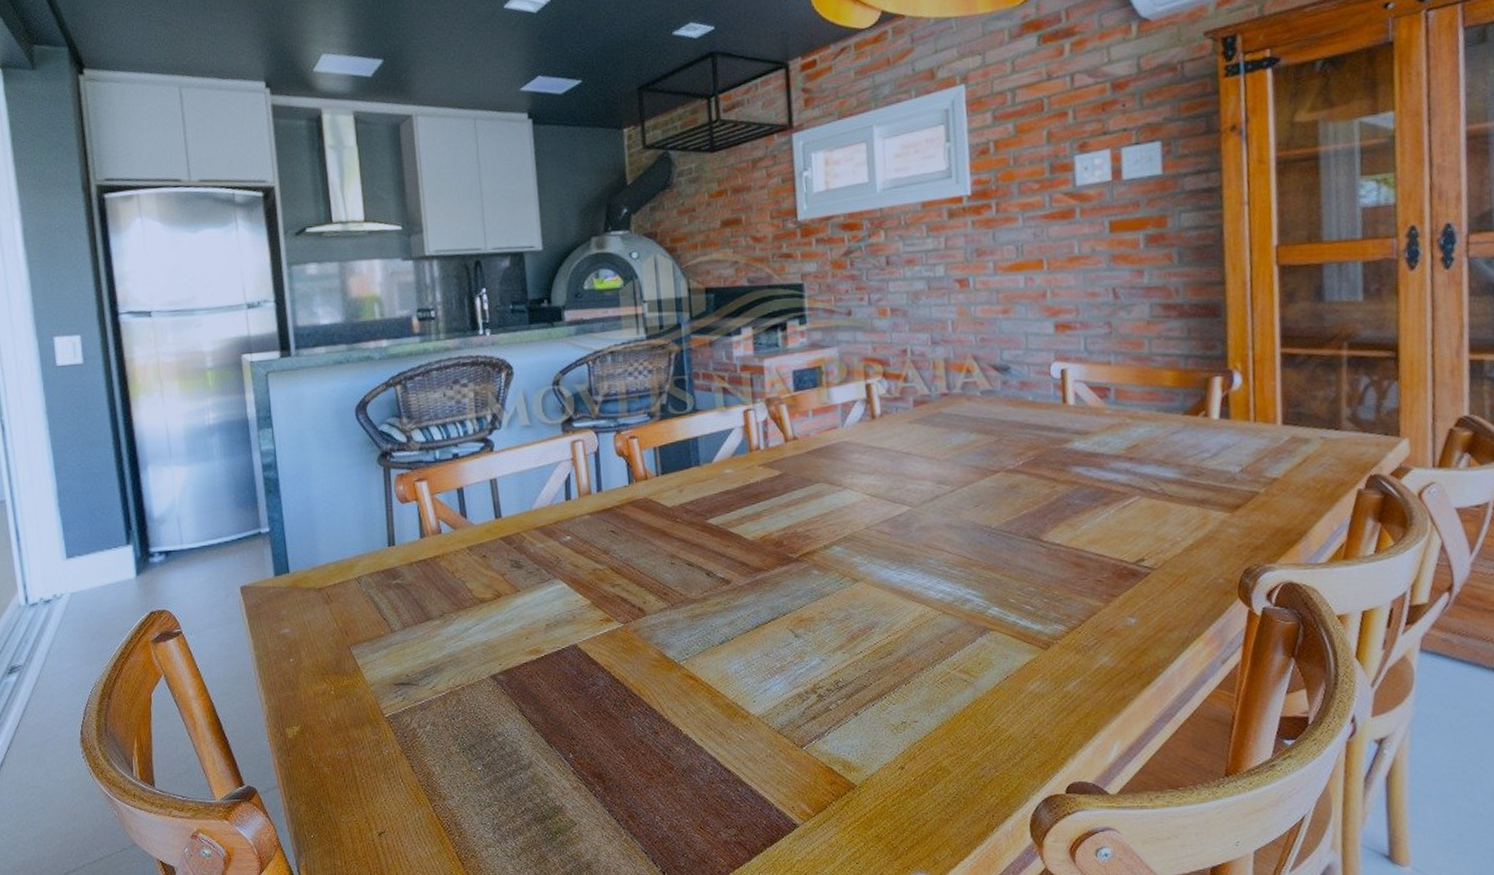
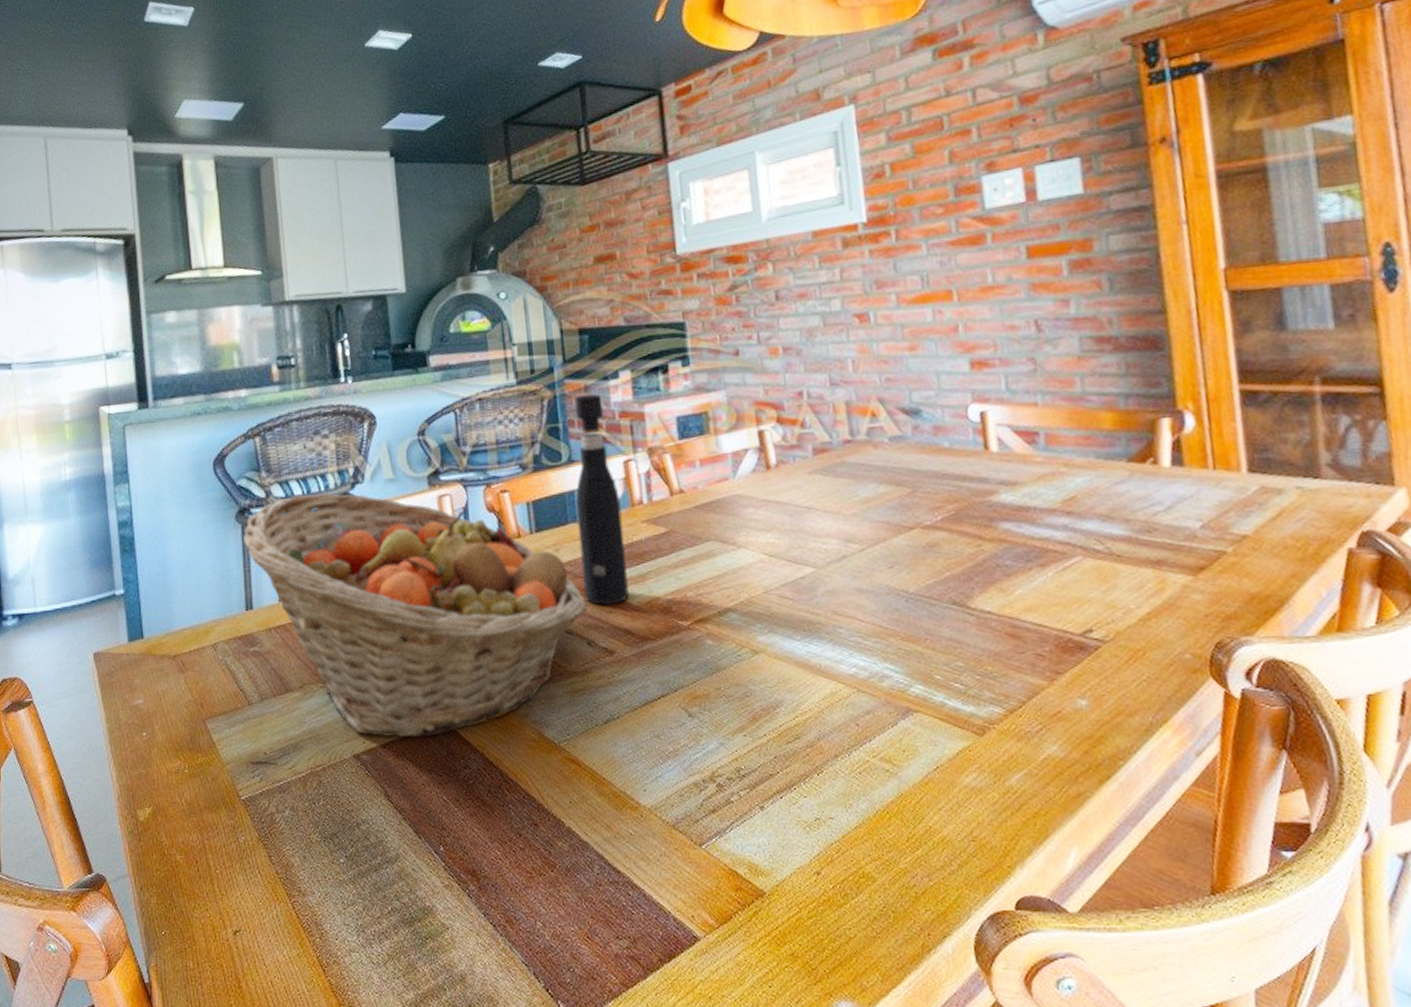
fruit basket: none [385,438,707,660] -> present [243,493,588,738]
pepper grinder: none [698,348,745,540] -> present [574,393,629,605]

